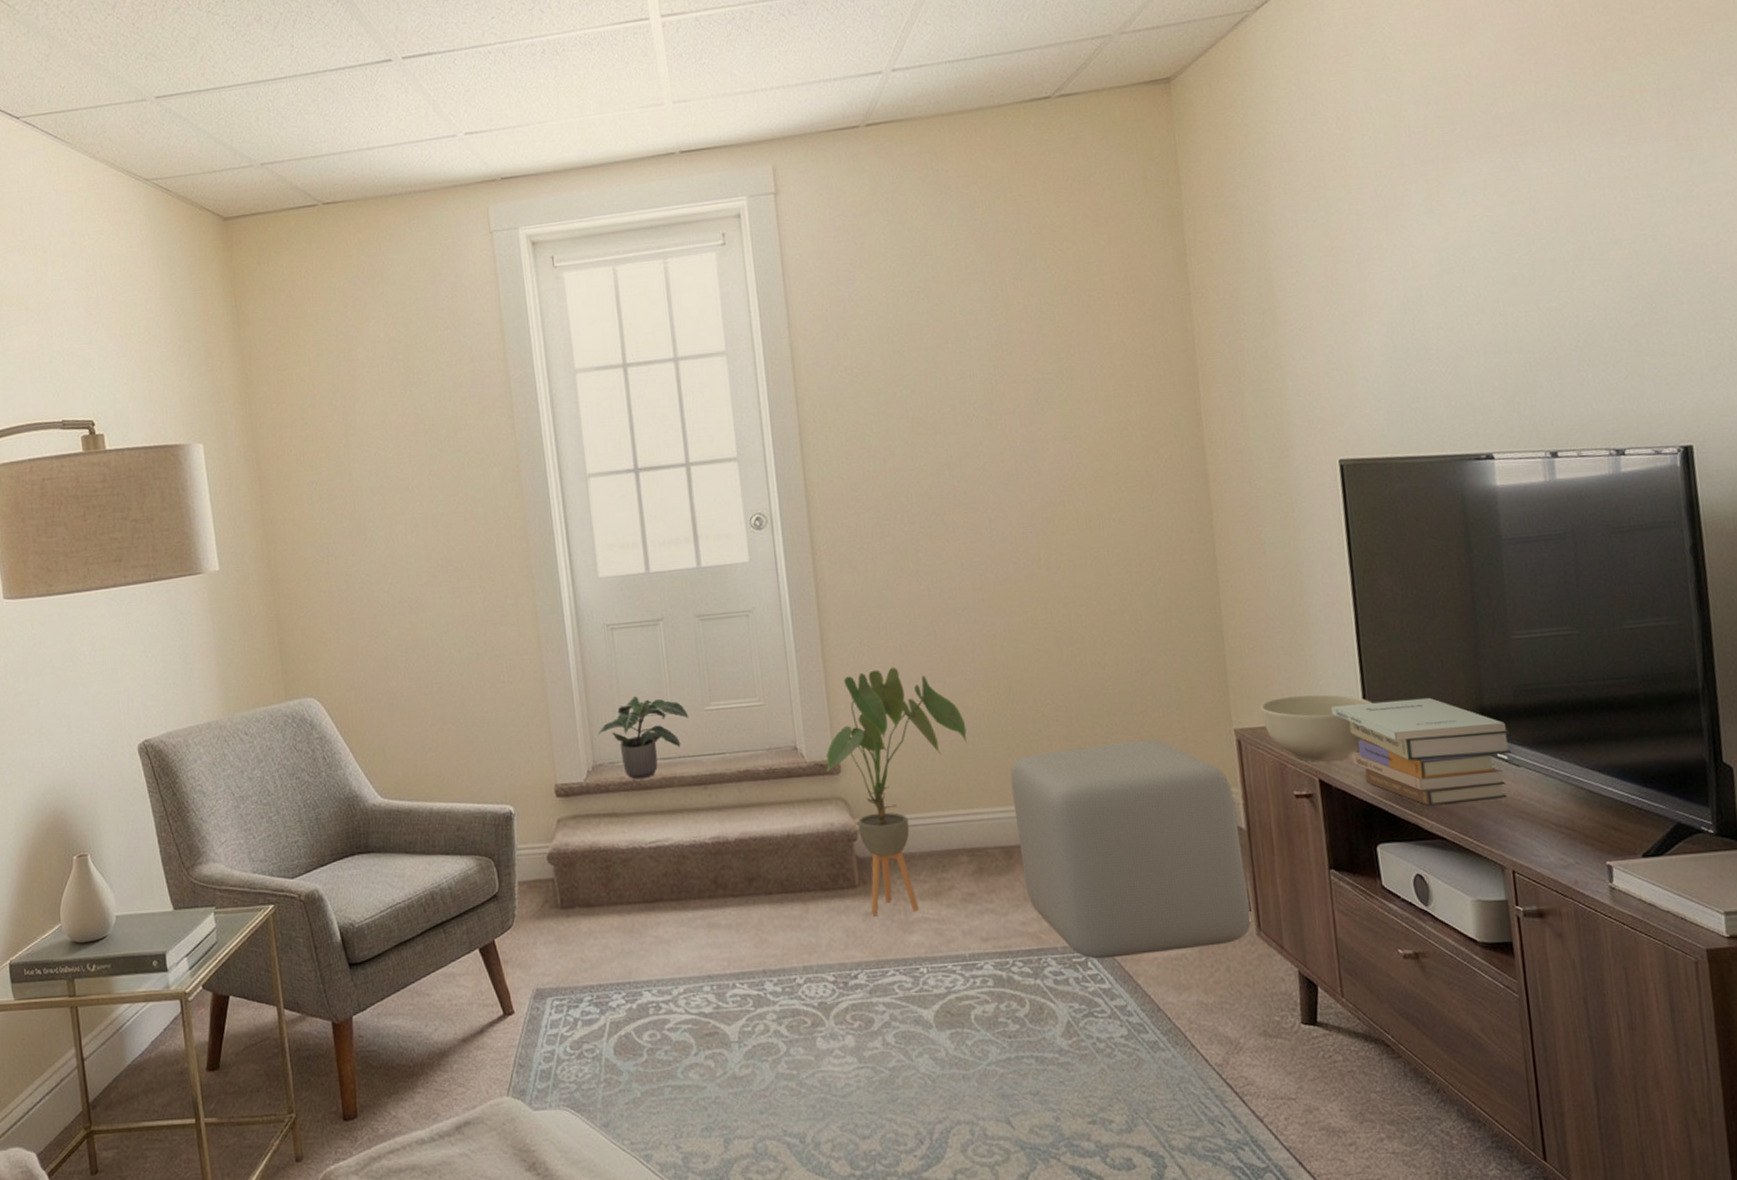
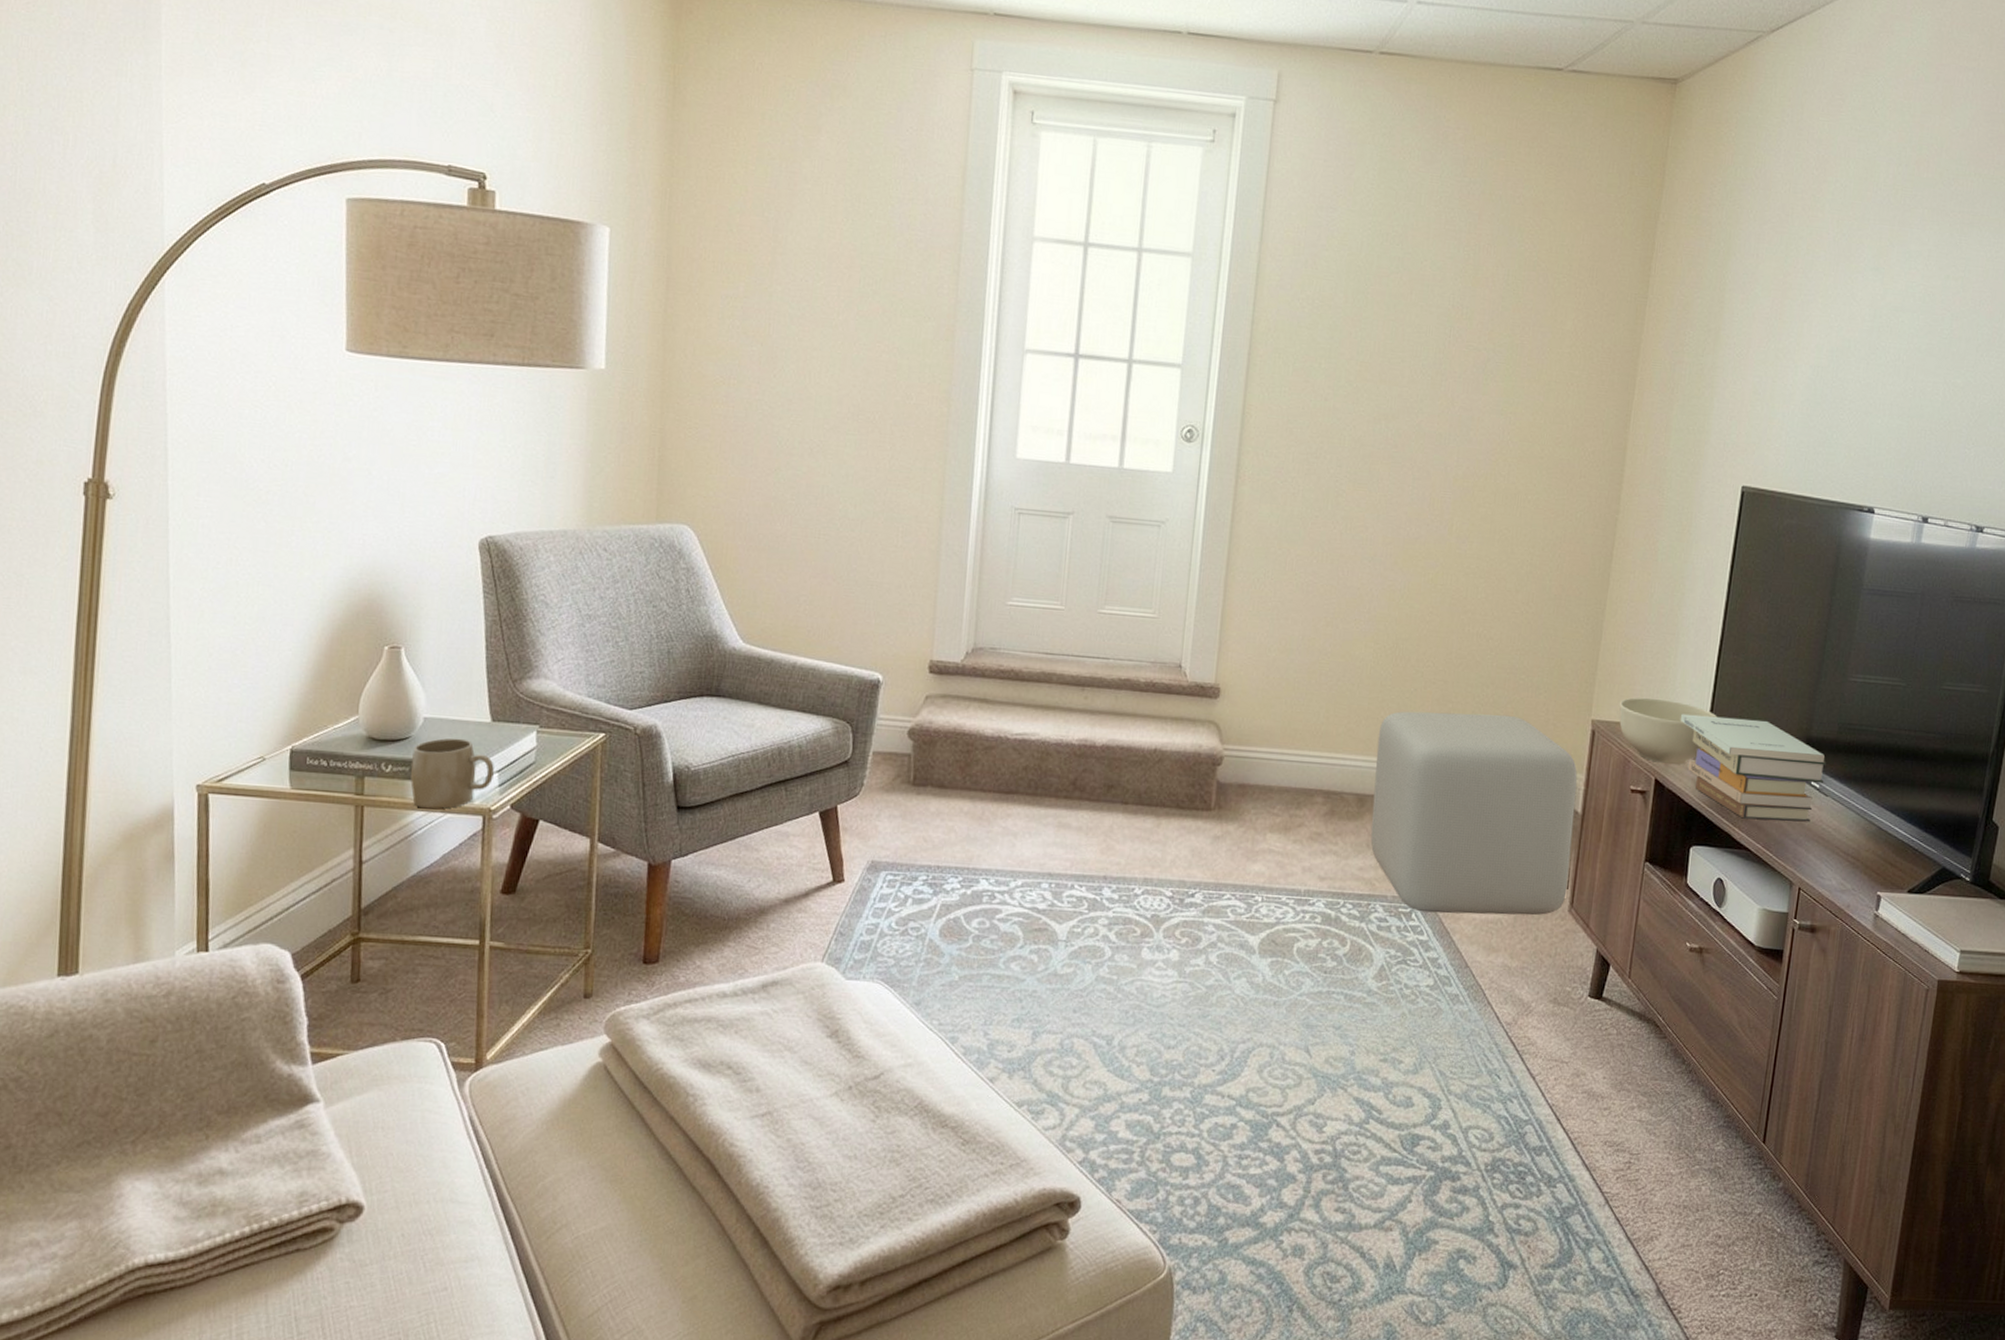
mug: none [111,930,183,1001] -> present [410,738,494,810]
potted plant: present [598,695,689,780] -> none [985,585,1080,670]
house plant: present [826,667,967,915] -> none [1205,603,1349,843]

